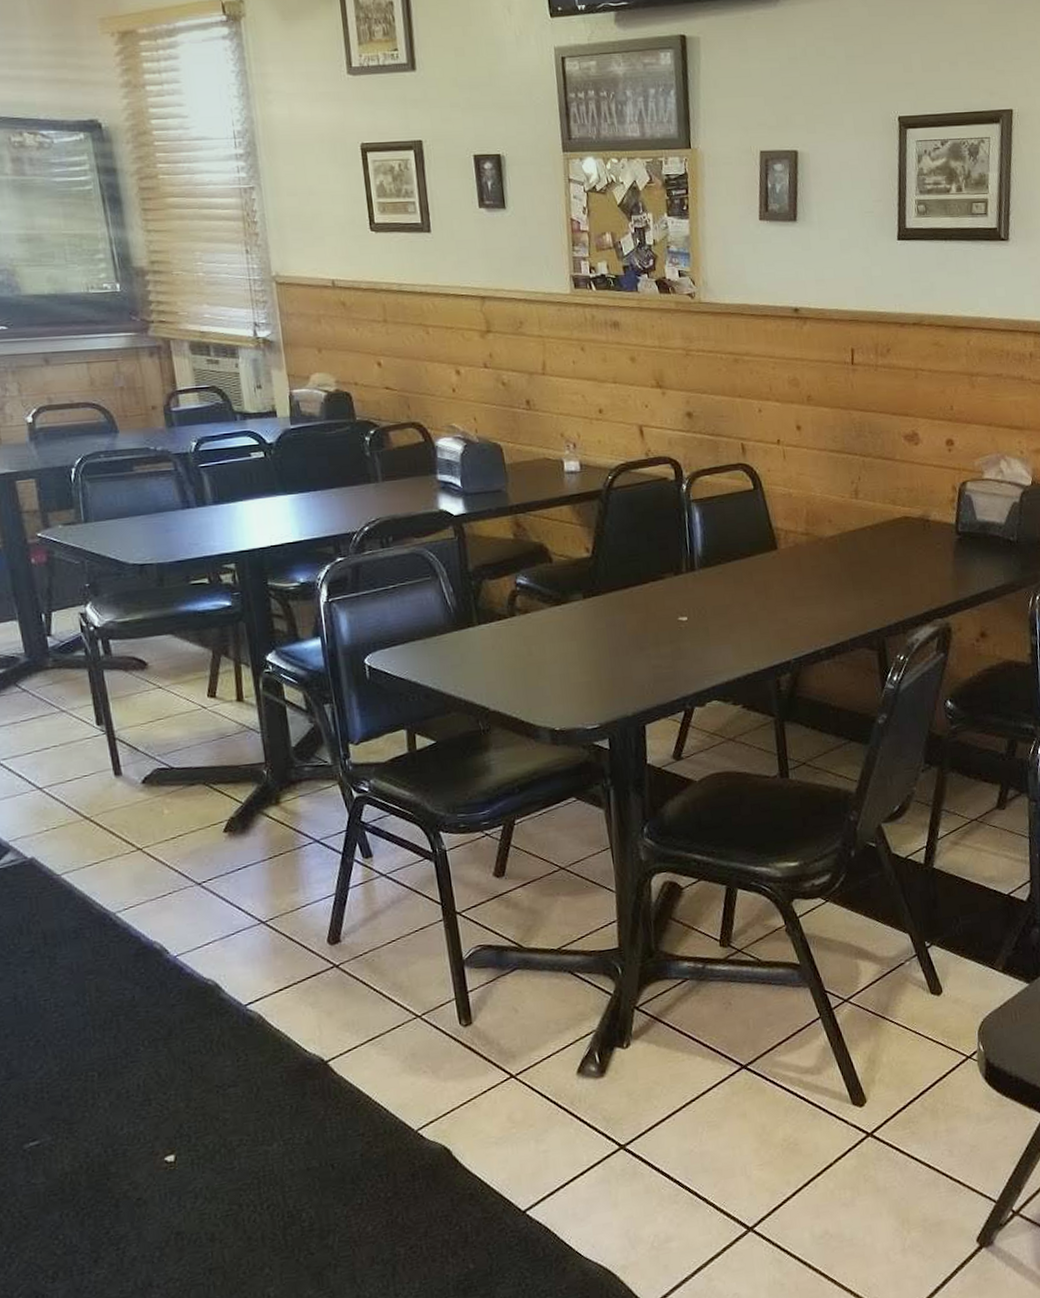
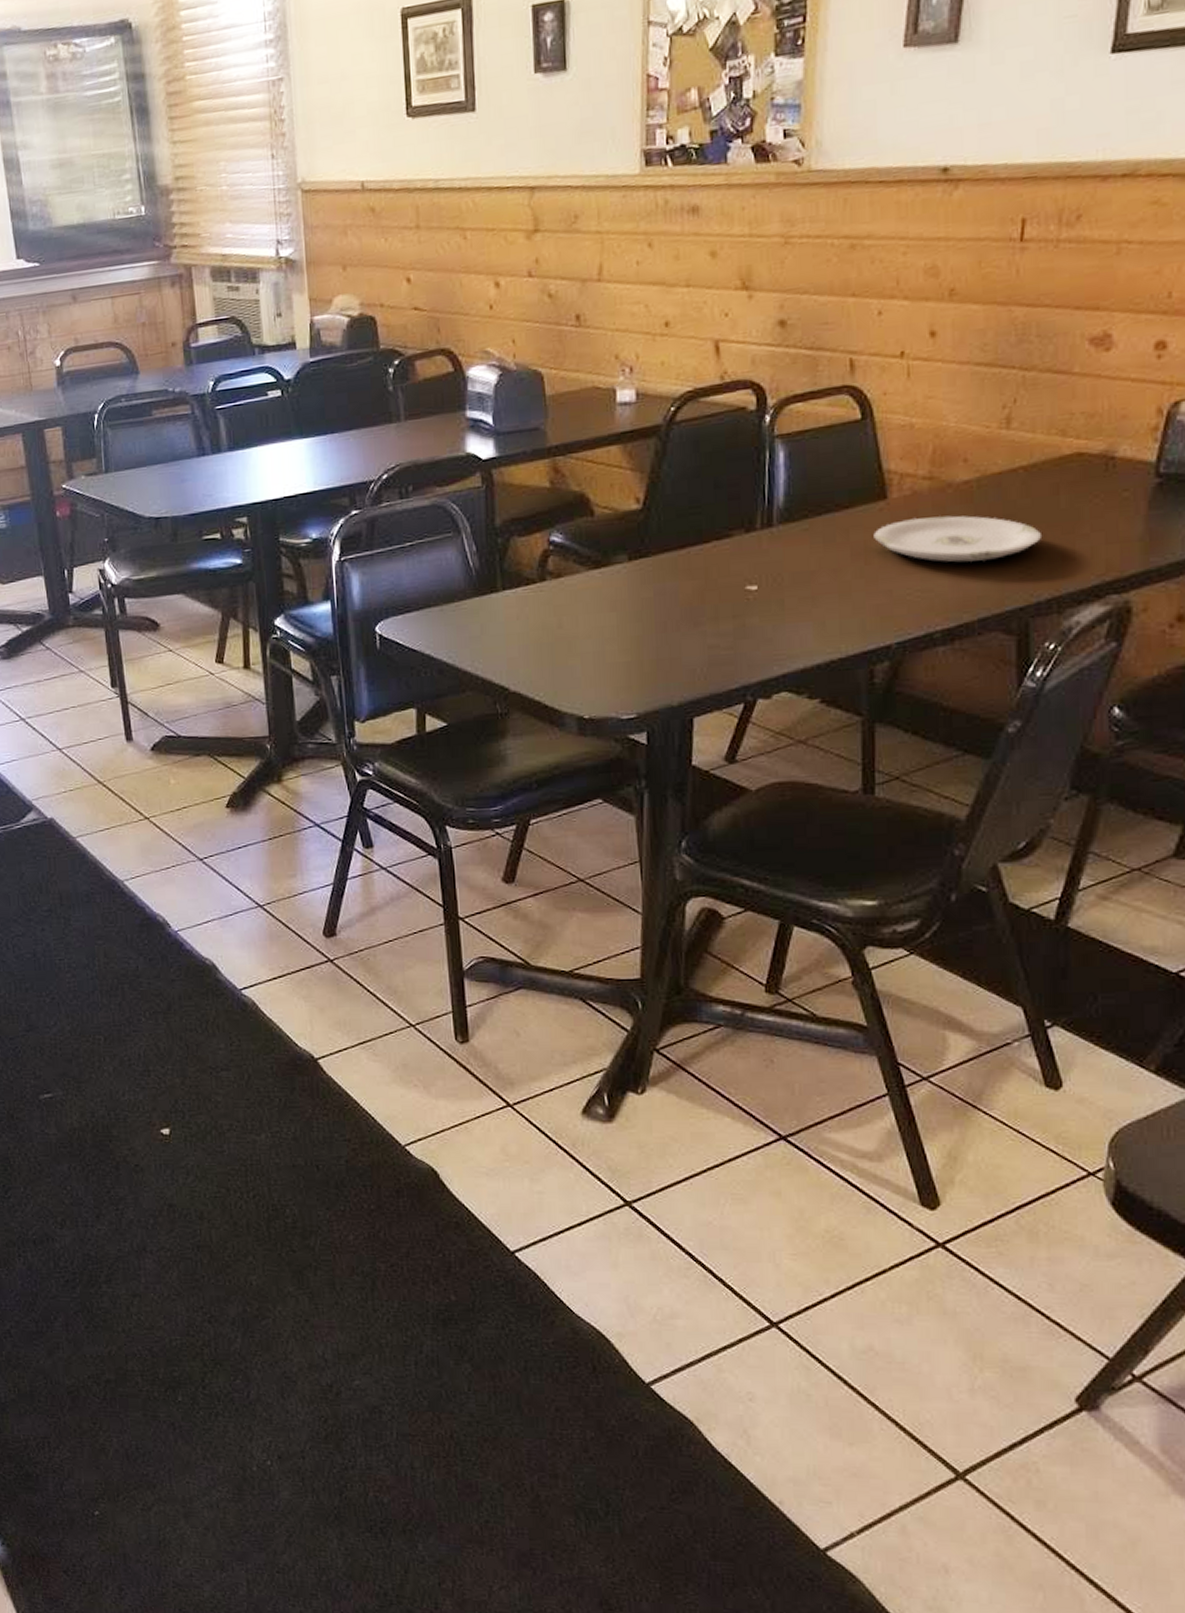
plate: none [770,562,887,597] -> present [874,515,1041,563]

